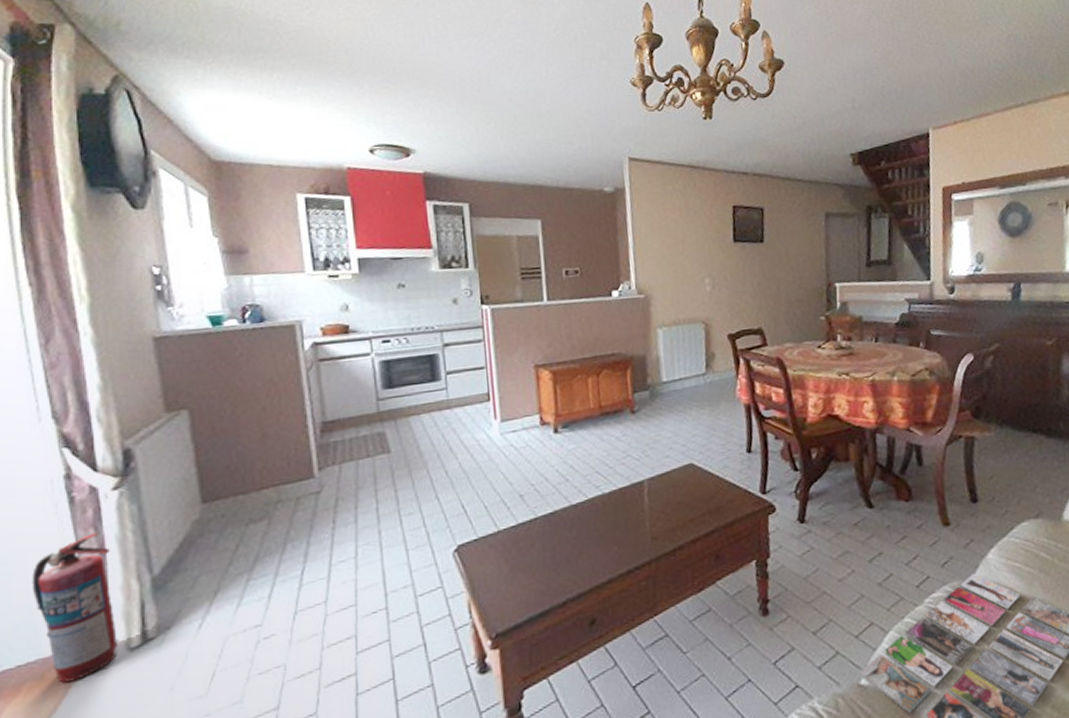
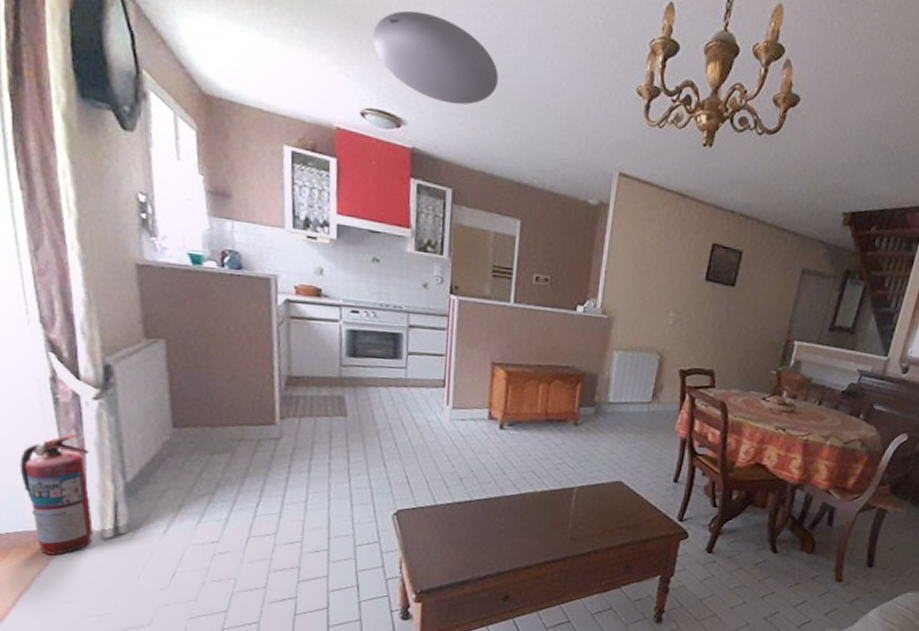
ceiling light: none [372,51,498,127] -> present [372,10,498,105]

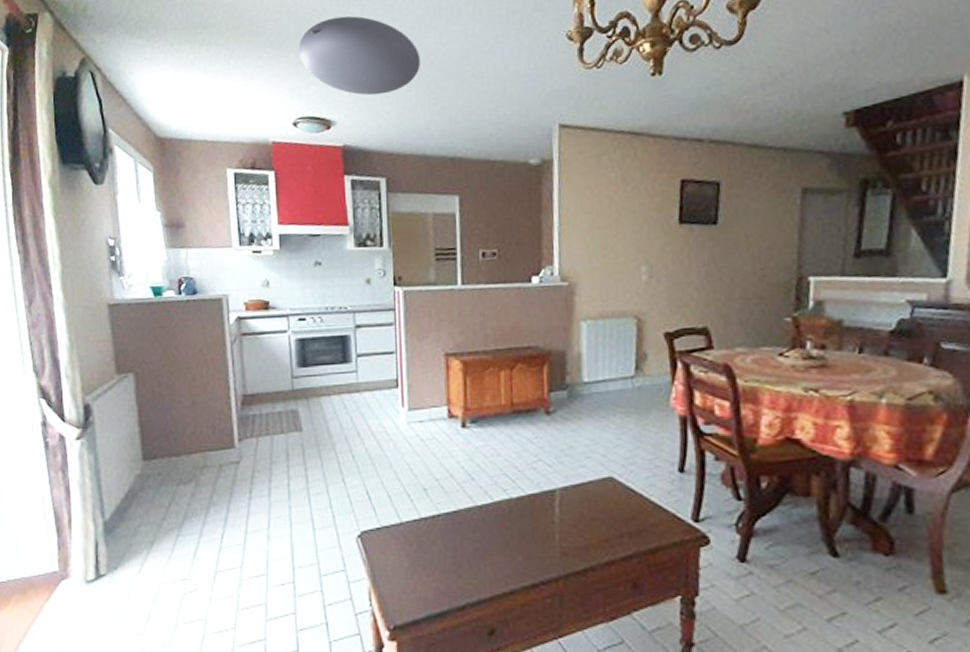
fire extinguisher: present [20,434,93,555] -> none [18,476,78,601]

